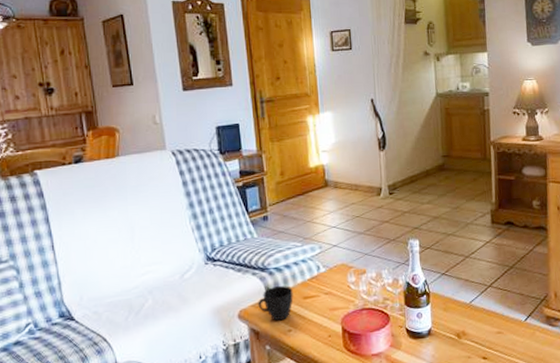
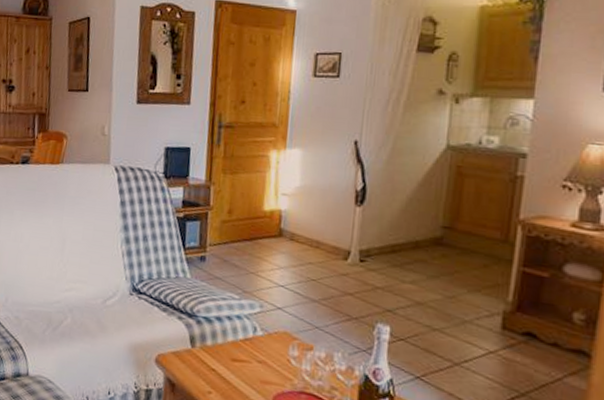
cup: present [258,285,293,321] -> none [179,337,221,379]

